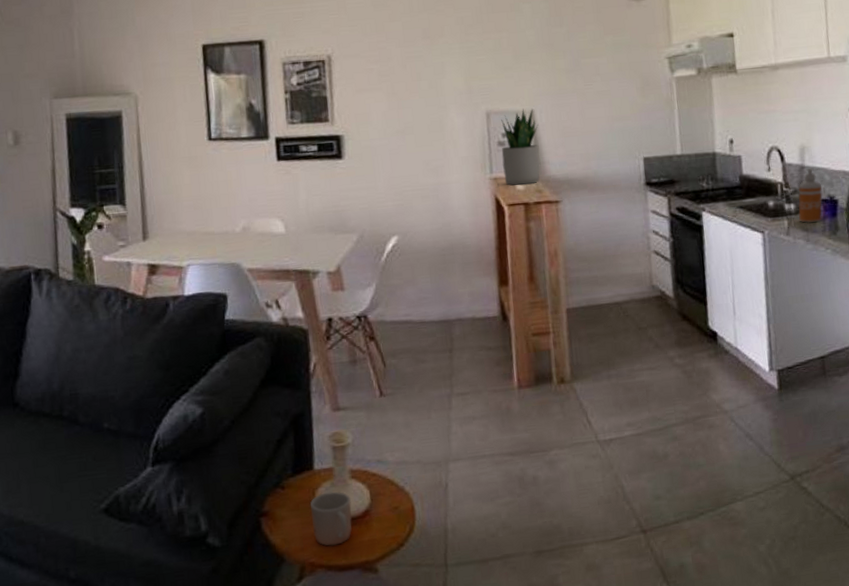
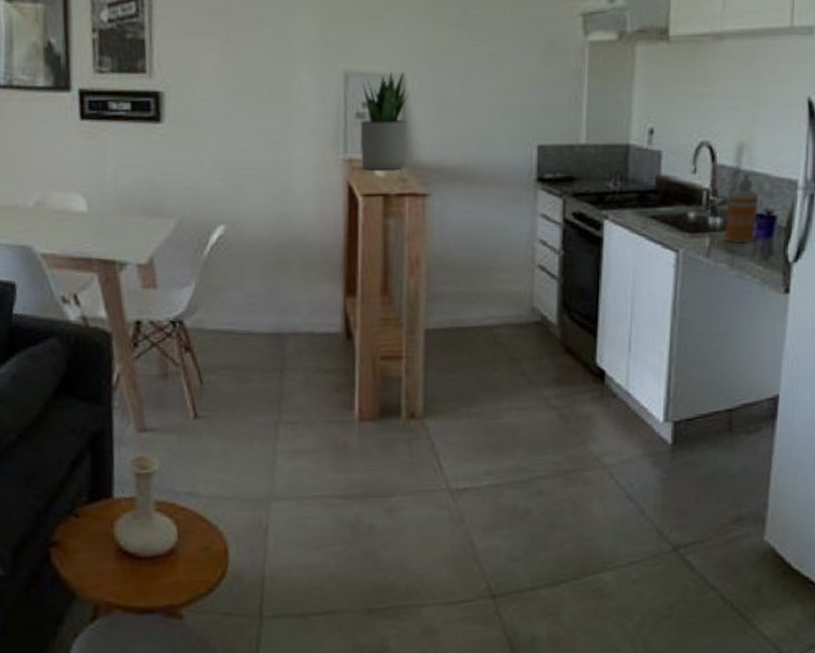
mug: present [310,491,353,546] -> none [107,524,156,585]

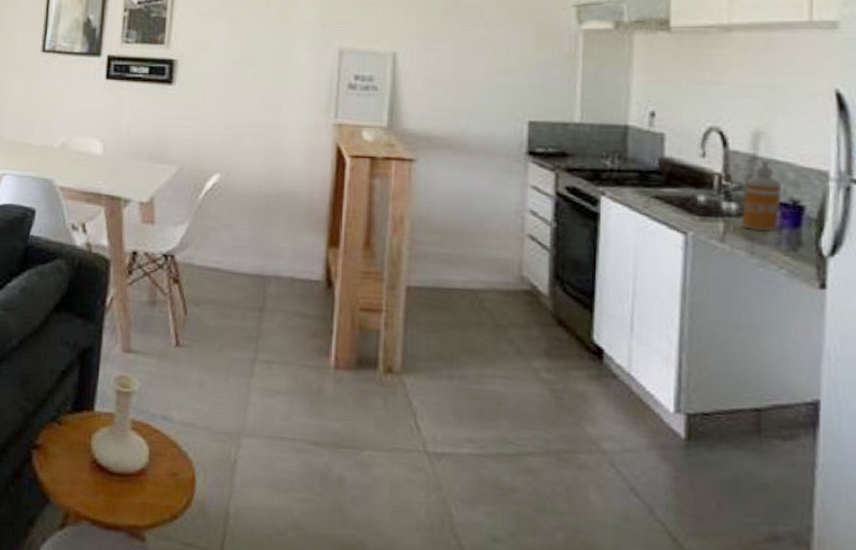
planter: present [360,71,409,171] -> none [350,50,400,137]

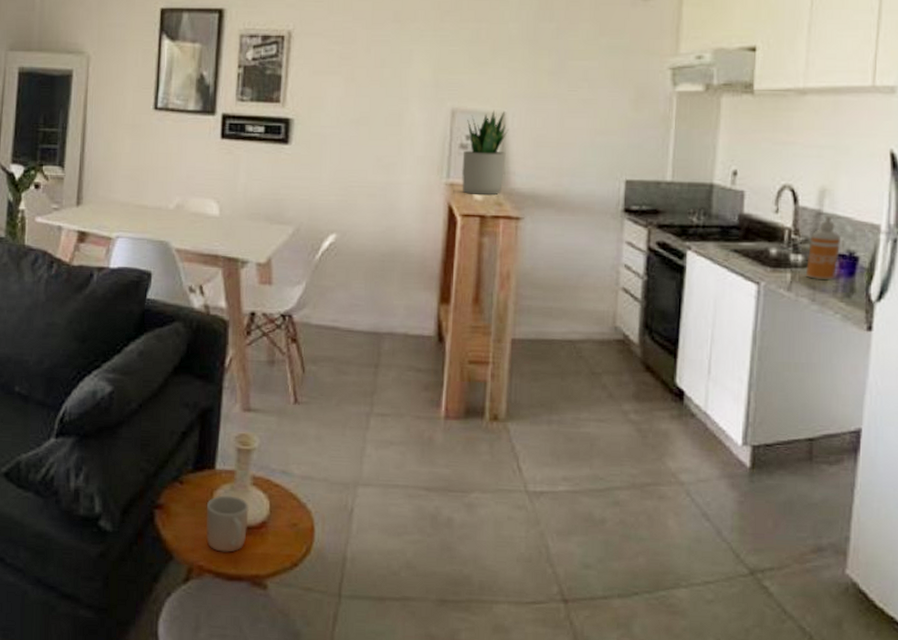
mug: none [83,438,128,500] -> present [206,495,249,552]
planter: none [350,50,400,137] -> present [462,110,509,196]

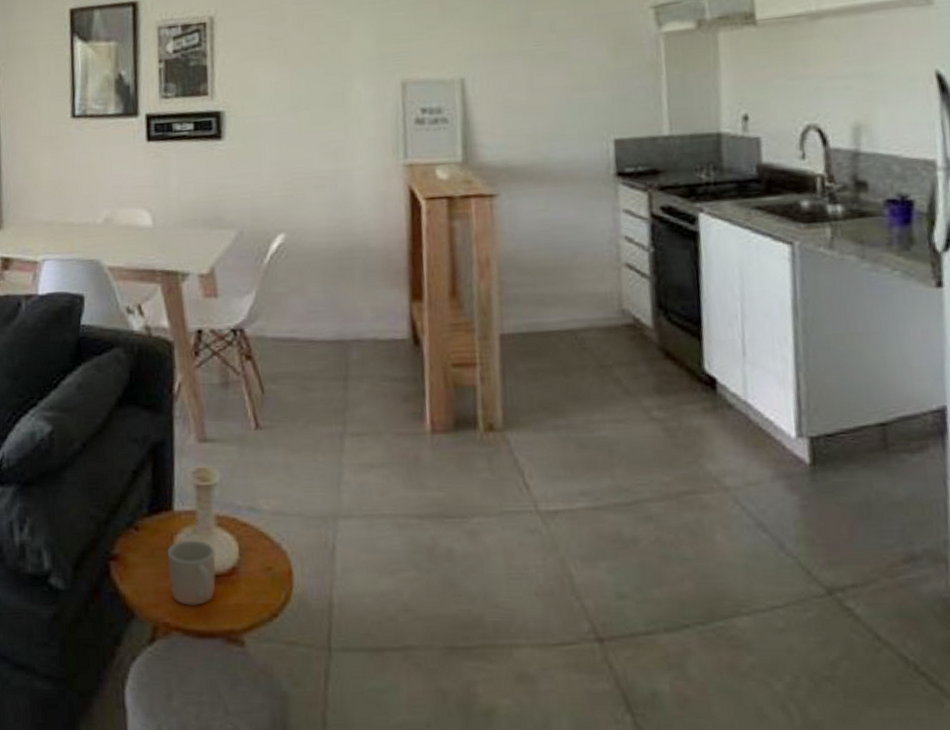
planter: present [462,110,509,196] -> none [419,77,470,174]
soap dispenser: present [805,215,842,281] -> none [848,154,889,233]

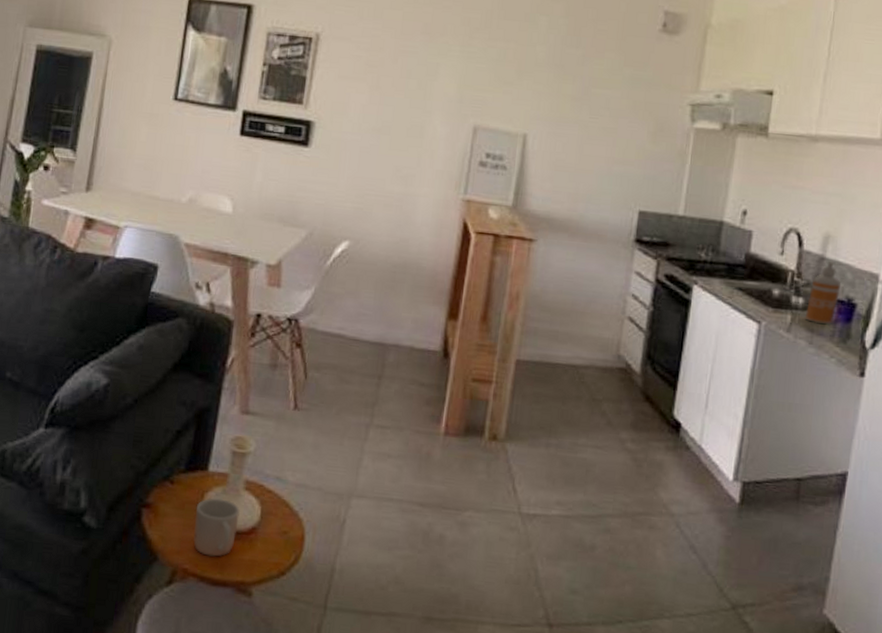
soap dispenser: none [848,154,889,233] -> present [805,260,843,325]

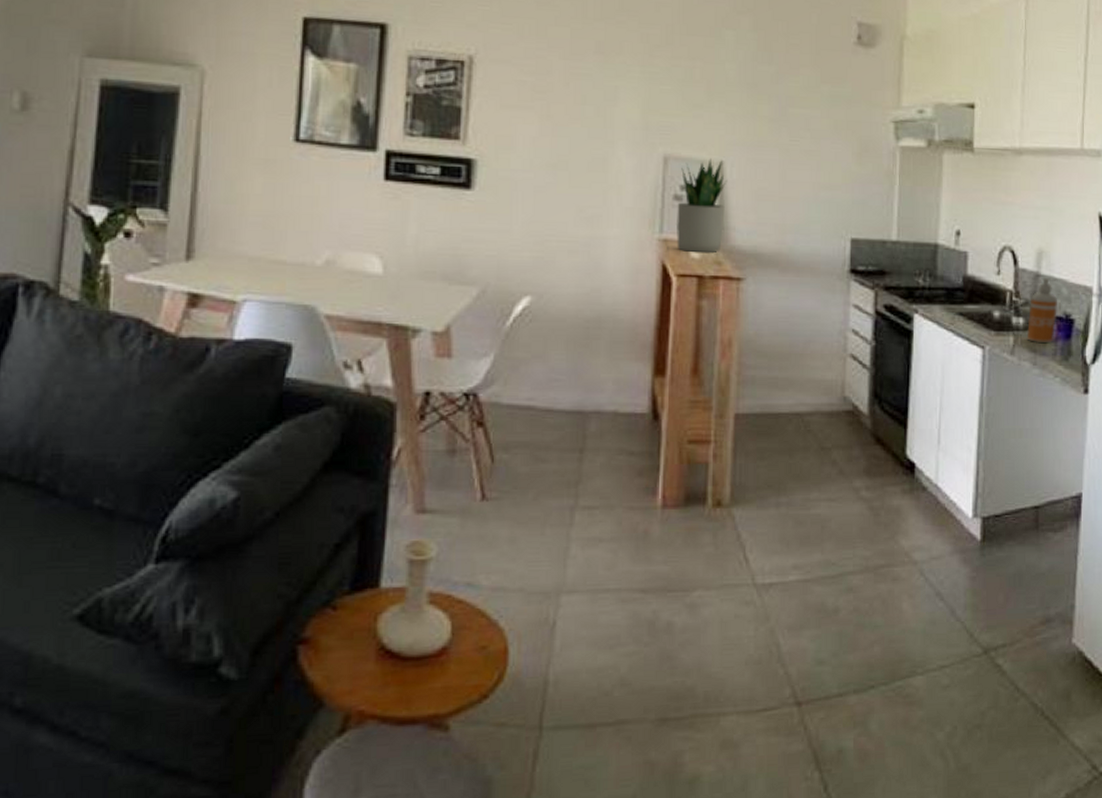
mug: present [193,497,240,557] -> none [367,619,425,691]
planter: none [478,131,529,215] -> present [677,158,728,253]

